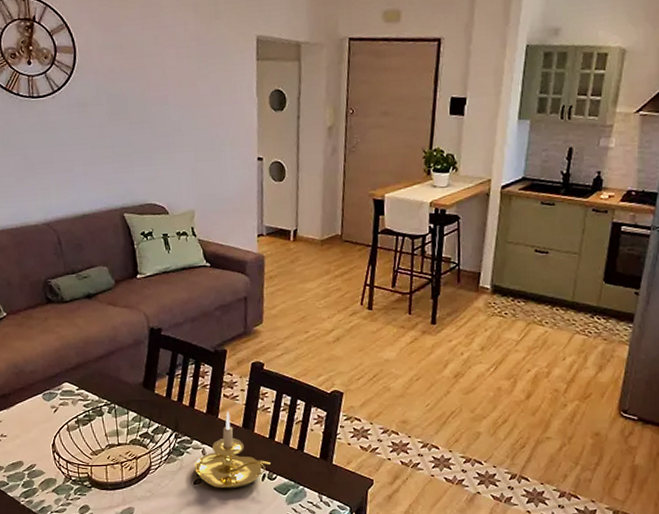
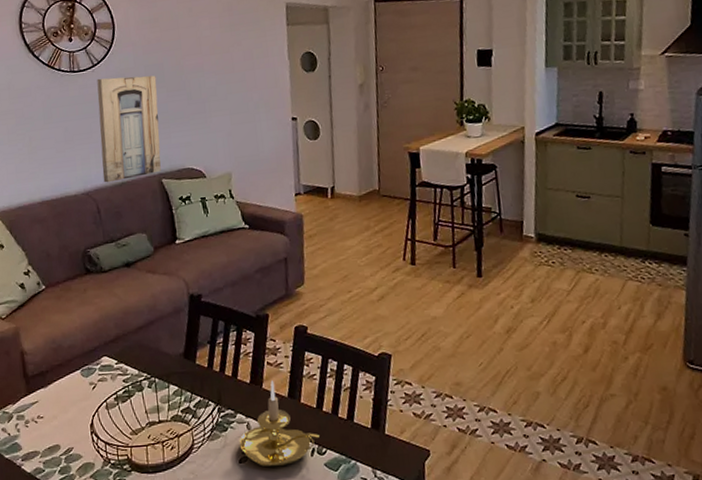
wall art: none [57,105,123,215] -> present [97,75,161,183]

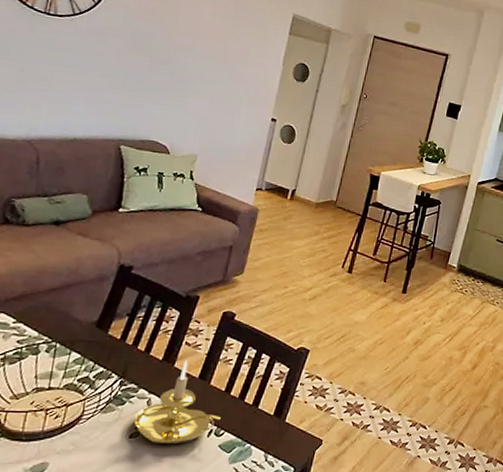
wall art: present [97,75,161,183] -> none [52,28,142,138]

